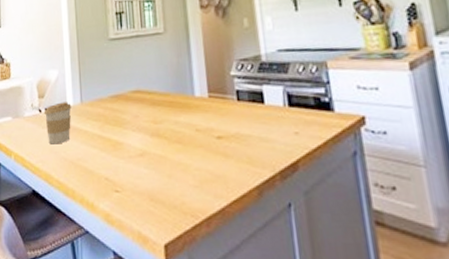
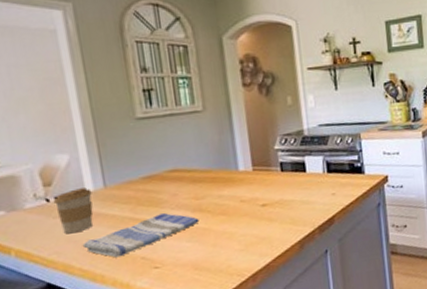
dish towel: none [61,135,157,174] -> present [82,213,199,258]

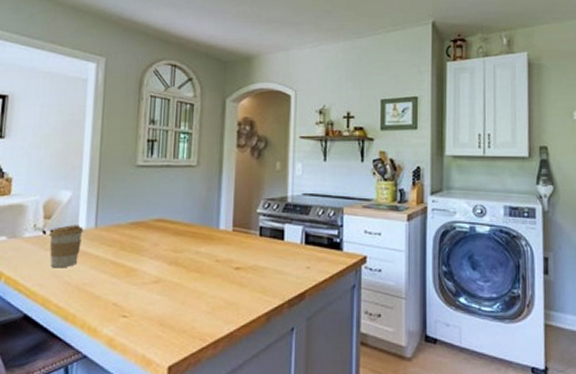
dish towel: present [82,213,199,258] -> none [63,262,174,299]

